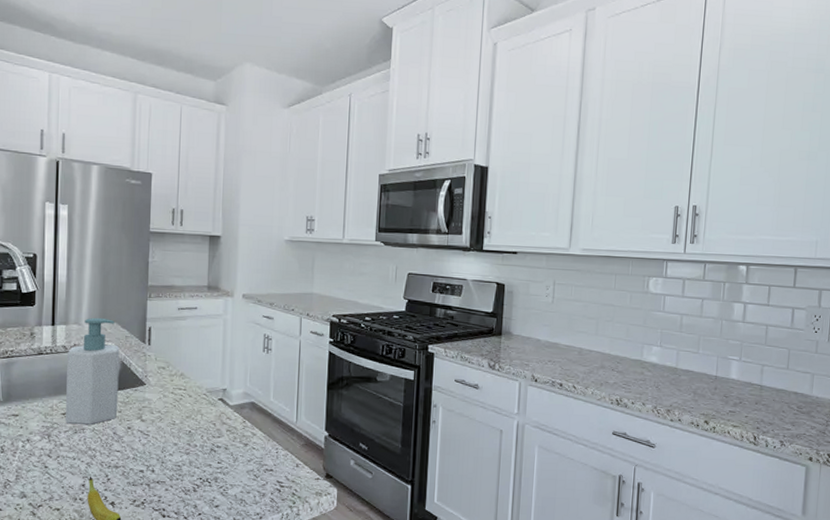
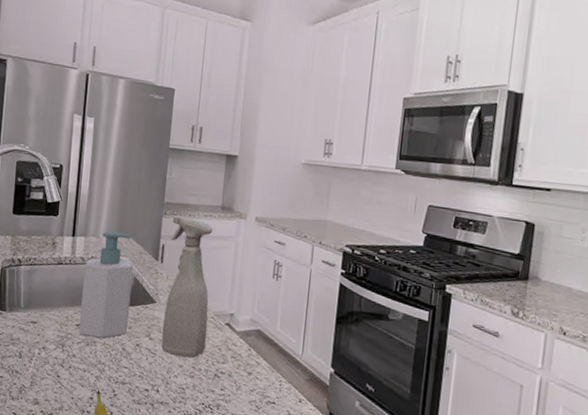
spray bottle: none [154,297,201,435] -> present [161,215,213,358]

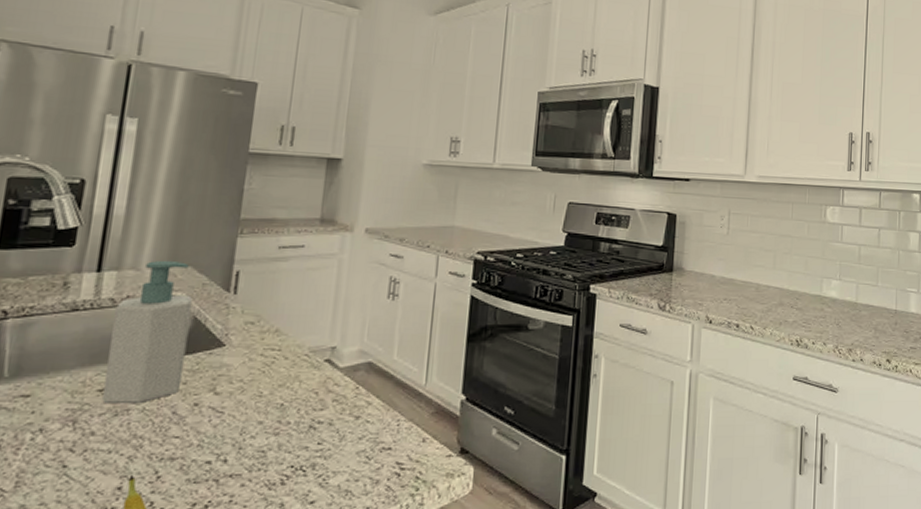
spray bottle: present [161,215,213,358] -> none [232,234,309,410]

